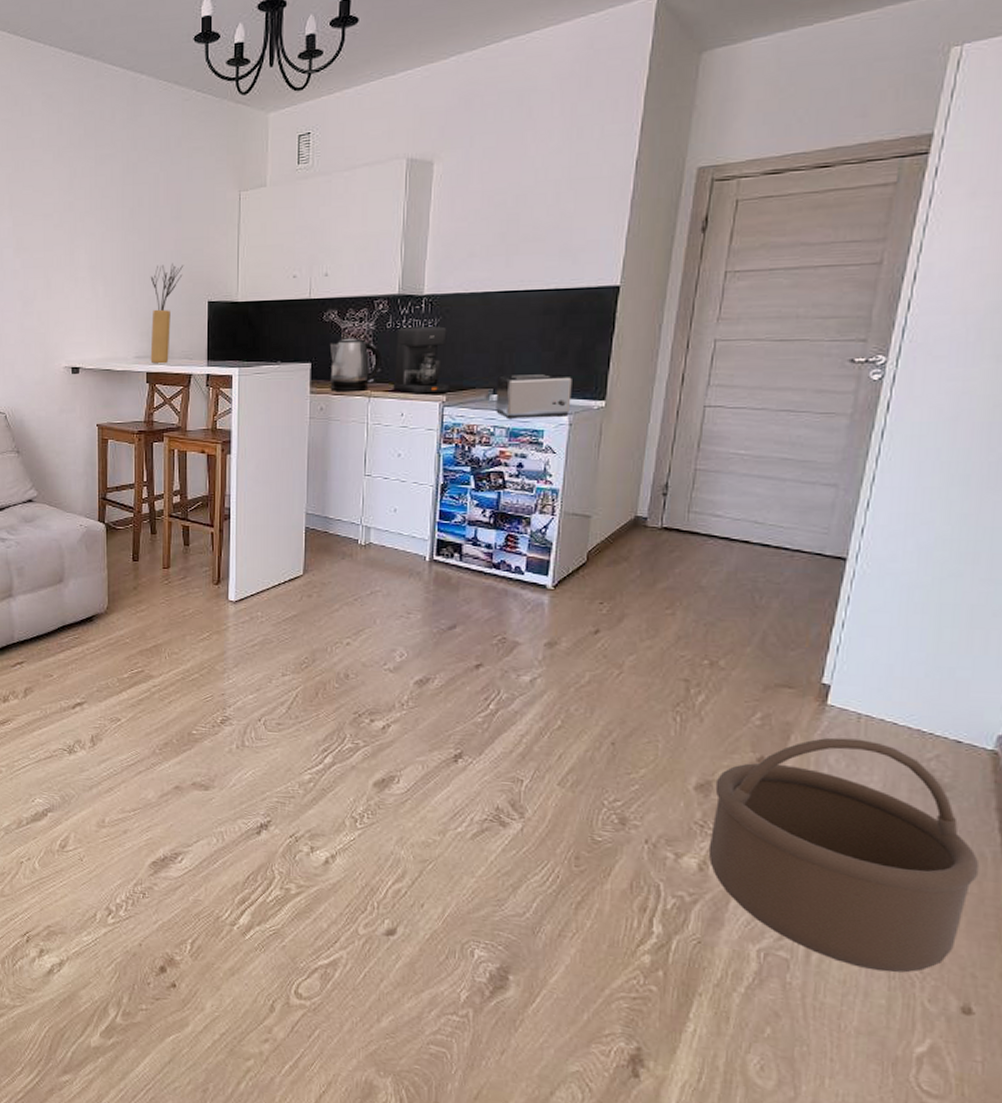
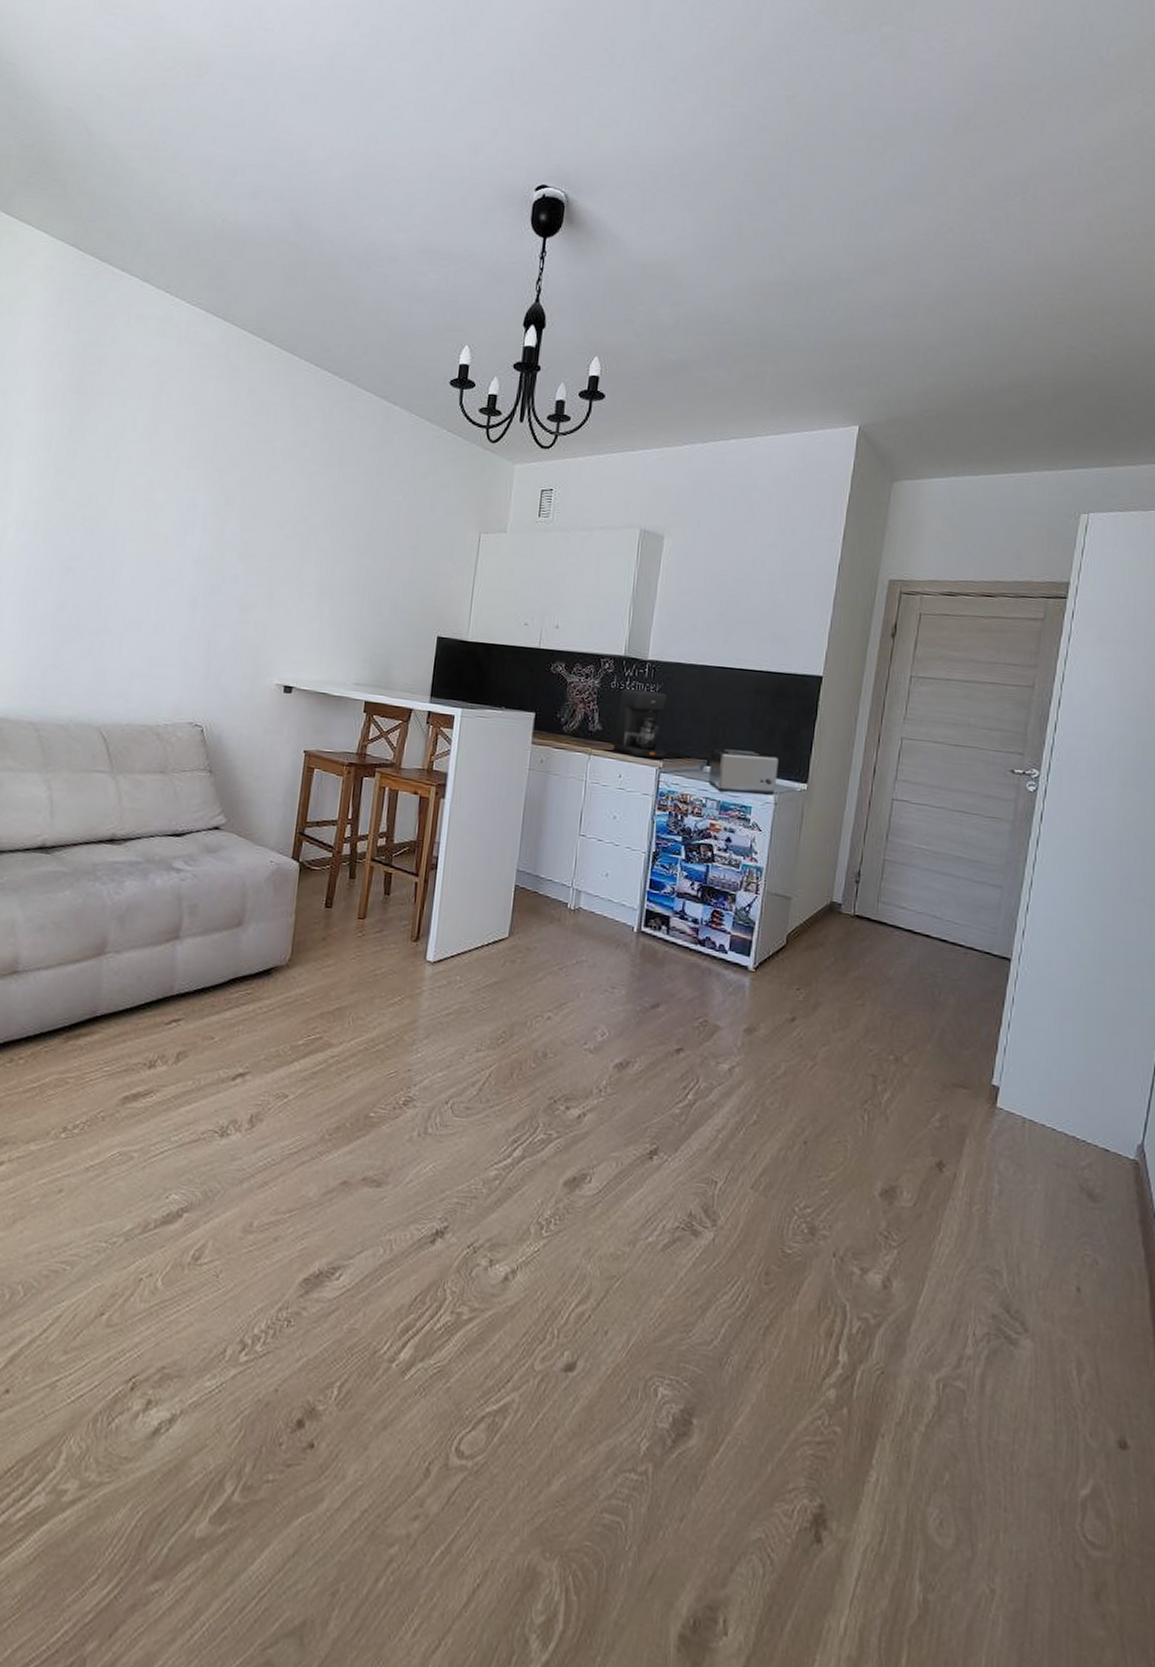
vase: present [150,263,184,364] -> none [370,592,417,695]
kettle: present [330,338,382,392] -> none [552,692,604,749]
basket: present [708,737,980,973] -> none [892,1142,1128,1403]

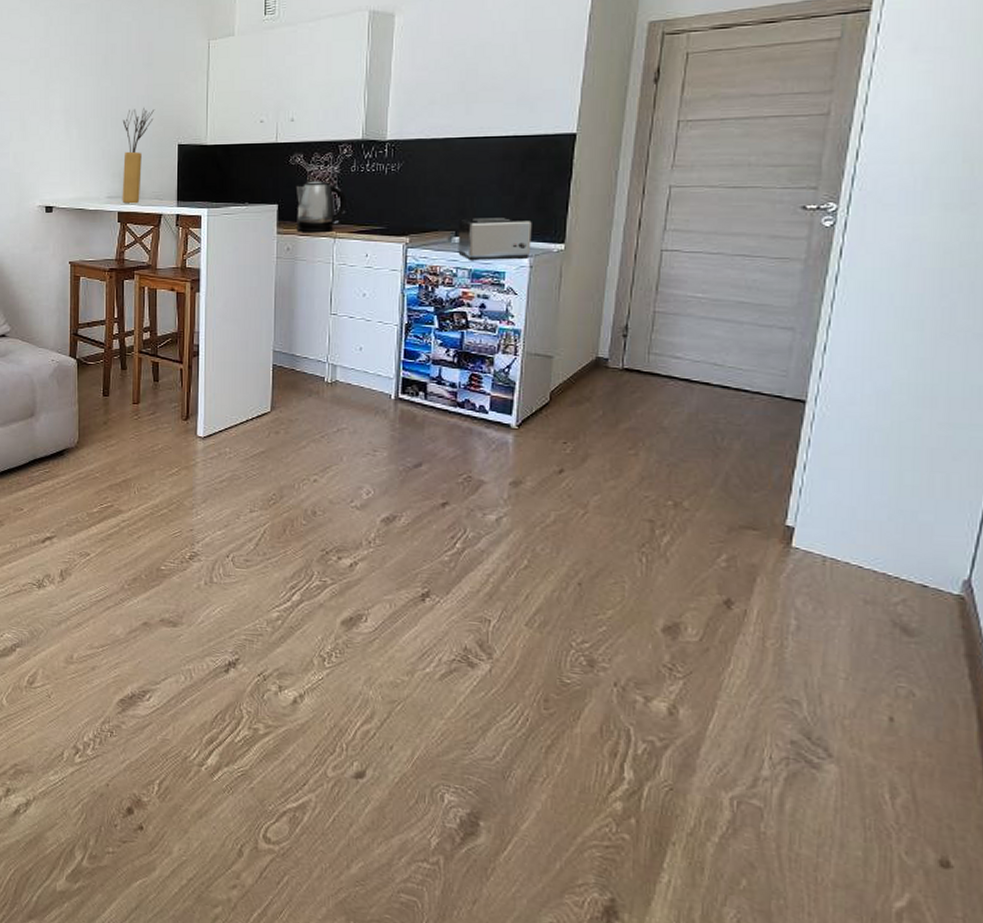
vase: none [370,592,417,695] -> present [122,107,155,204]
kettle: none [552,692,604,749] -> present [296,180,346,233]
coffee maker: present [613,689,668,759] -> none [358,170,413,236]

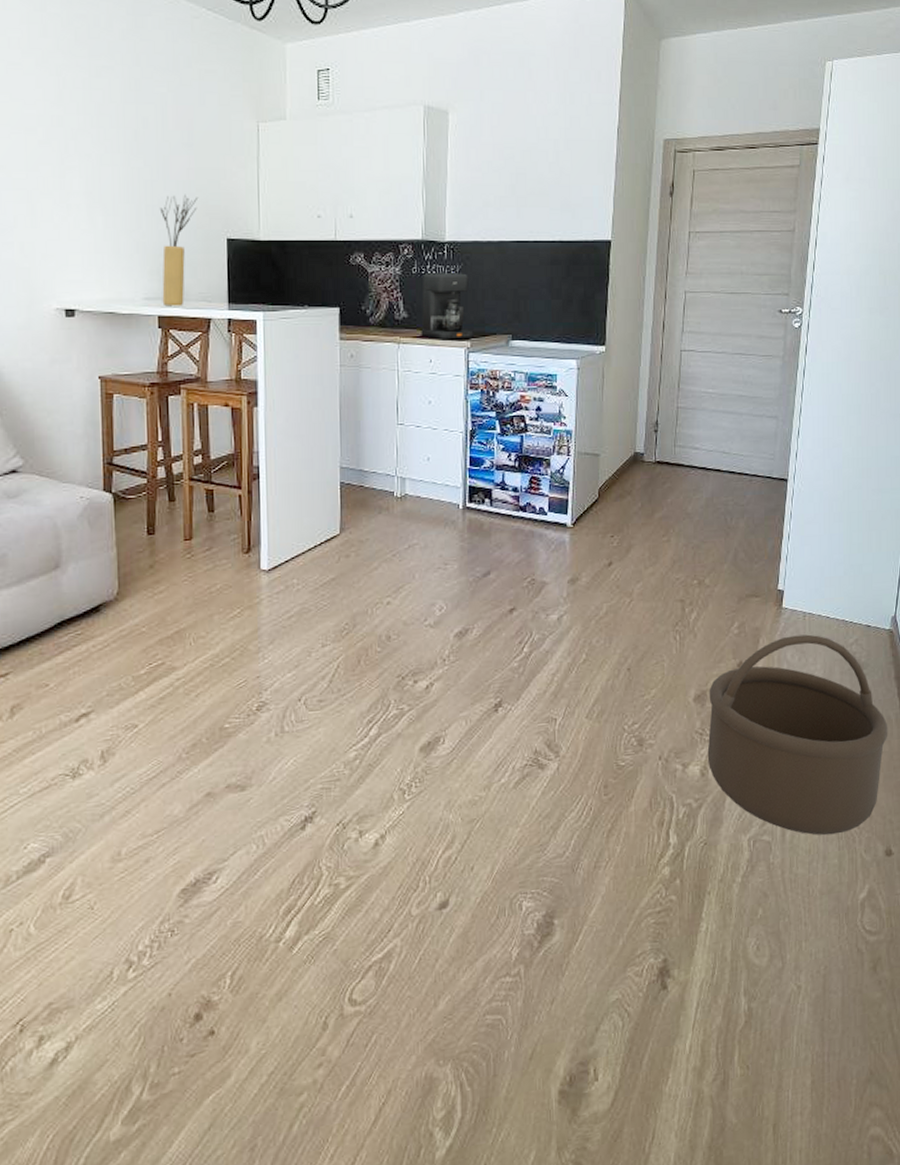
kettle: present [296,180,346,233] -> none [358,282,409,339]
coffee maker: none [358,170,413,236] -> present [421,273,474,340]
toaster: present [458,216,532,261] -> none [514,320,578,365]
basket: none [678,580,951,824] -> present [707,634,888,836]

